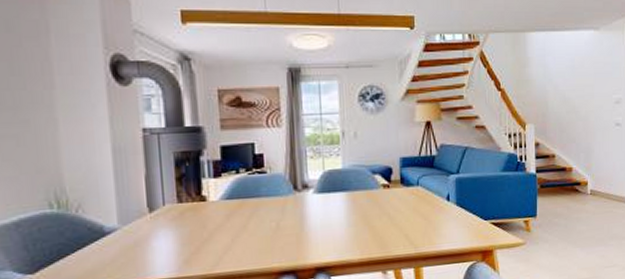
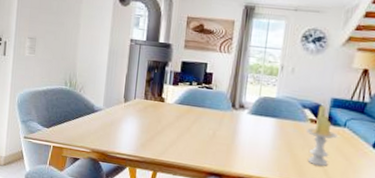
candle: none [380,167,412,233] -> present [306,105,338,167]

